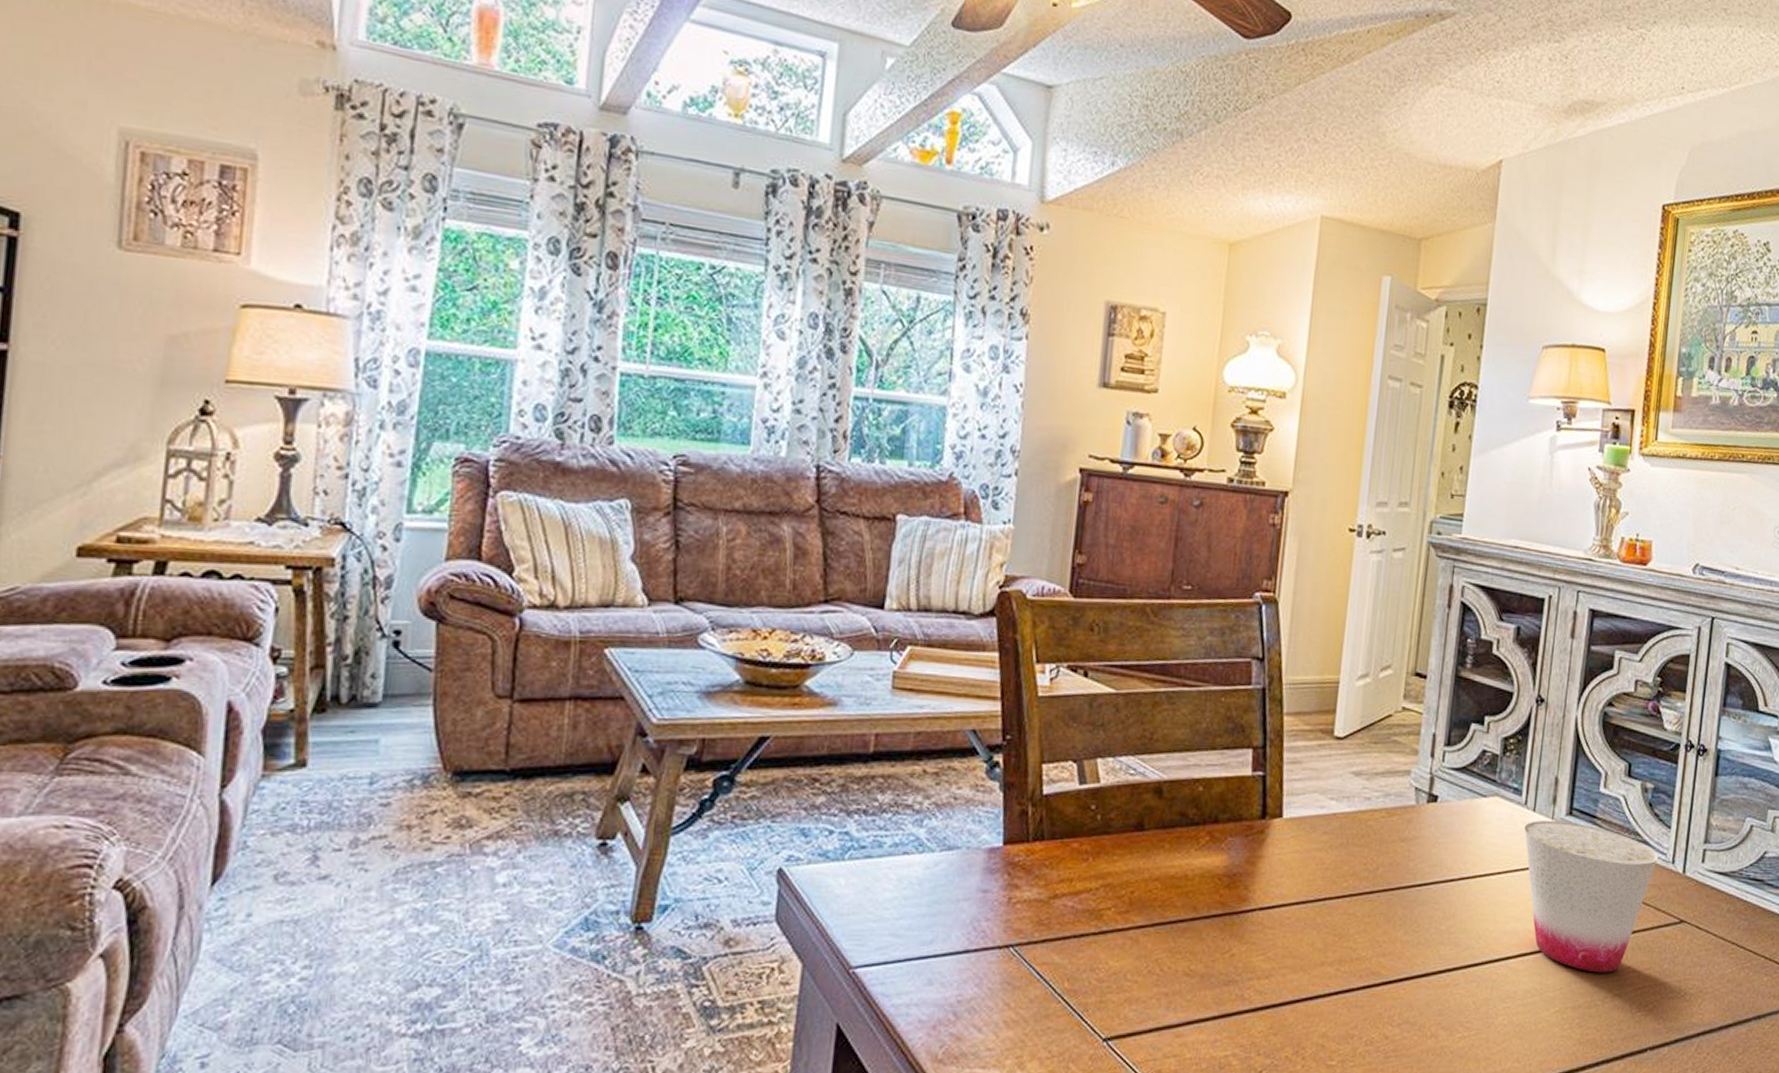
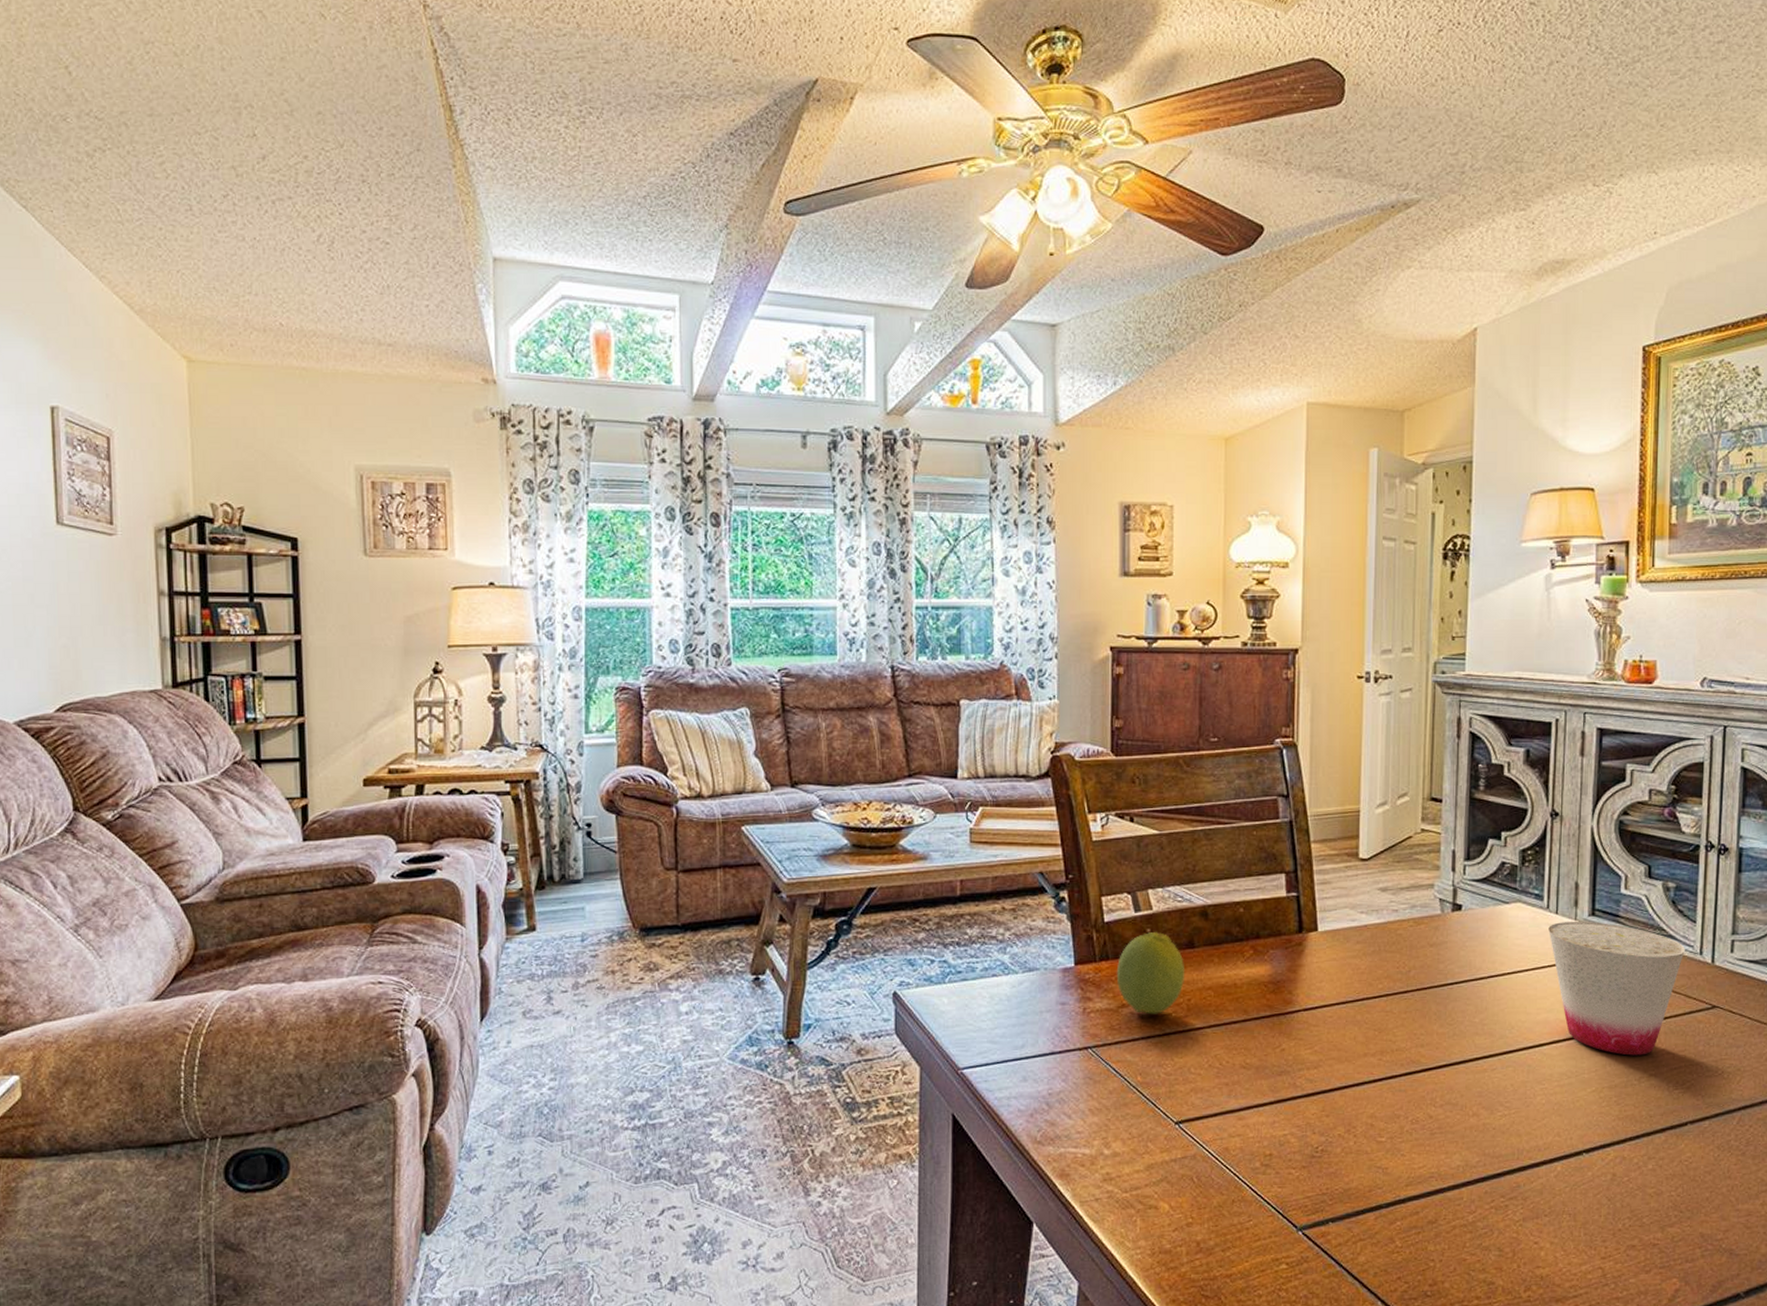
fruit: none [1050,810,1131,908] -> present [1116,932,1185,1014]

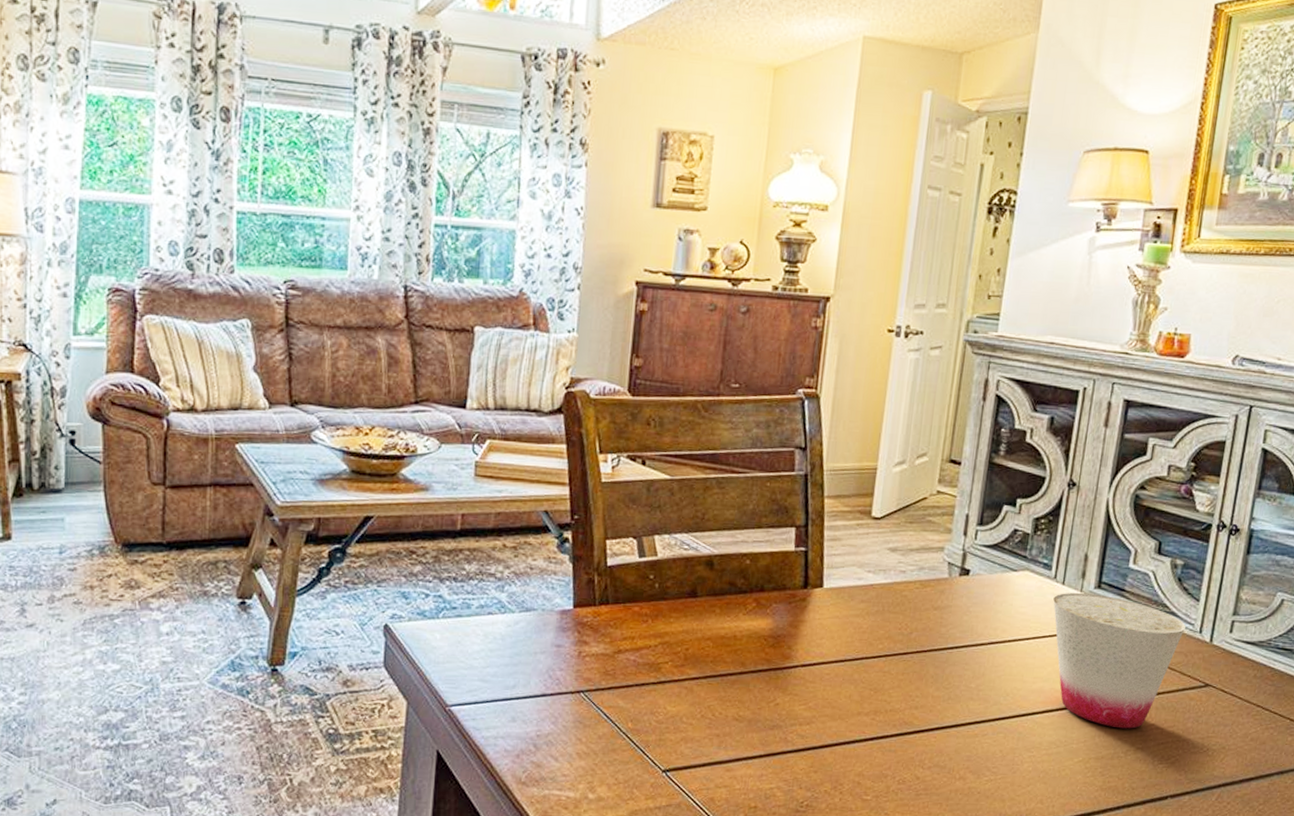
fruit: present [1116,932,1185,1014] -> none [615,579,686,662]

